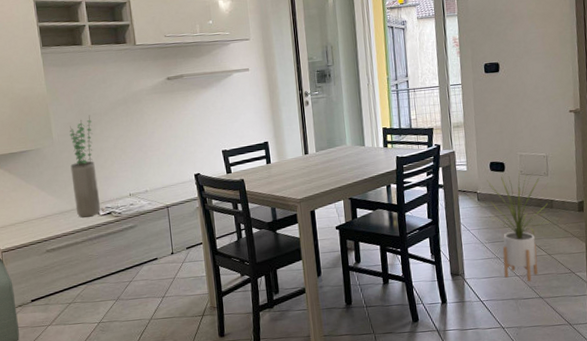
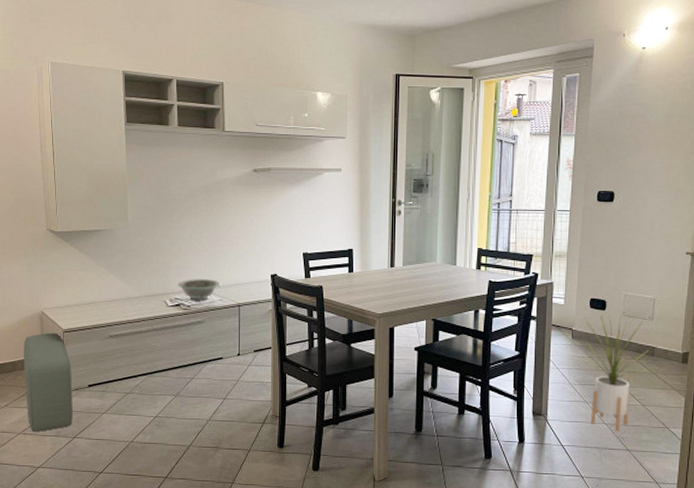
vase: present [69,115,101,218] -> none [143,200,170,306]
decorative bowl: none [107,185,147,208] -> present [178,279,220,301]

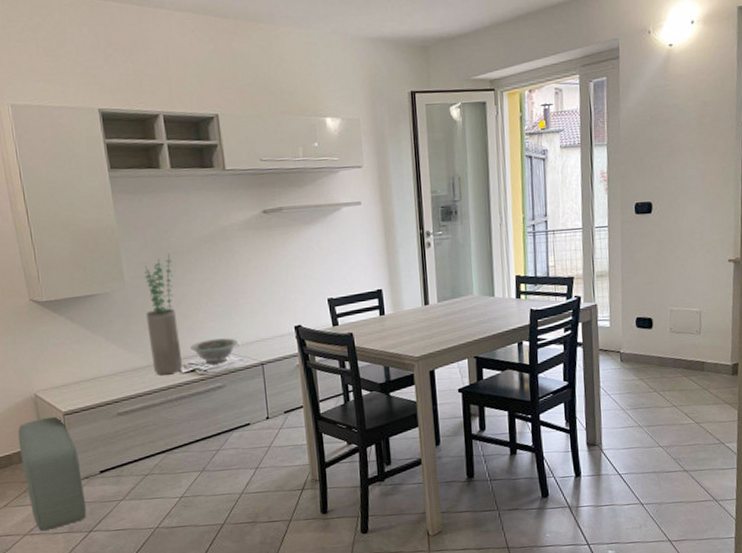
vase: none [143,200,170,306] -> present [144,253,183,376]
house plant: present [583,311,650,432] -> none [632,328,699,454]

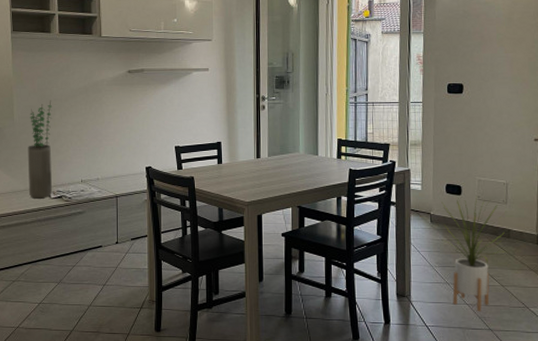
decorative bowl: present [190,338,238,365] -> none [60,172,98,193]
house plant: none [632,328,699,454] -> present [441,196,505,312]

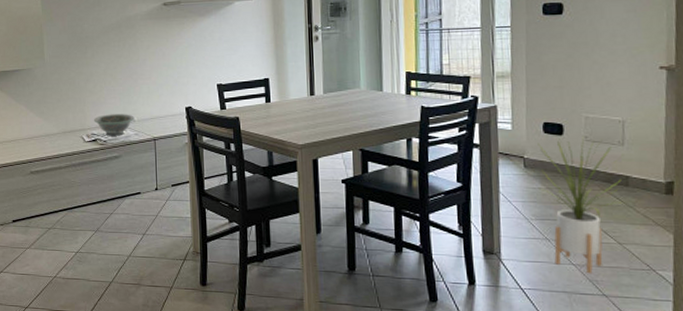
vase: present [27,100,53,199] -> none [59,37,87,142]
decorative bowl: none [60,172,98,193] -> present [94,114,134,136]

